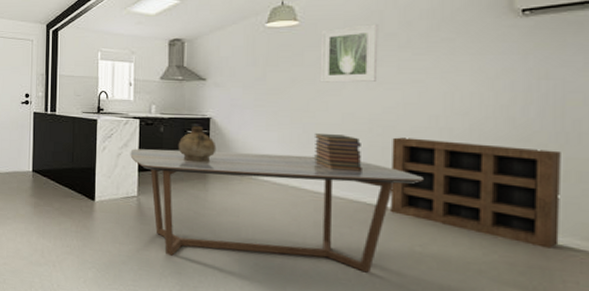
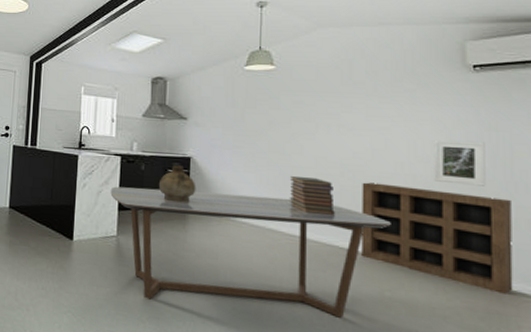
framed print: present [319,24,379,83] -> none [294,72,348,128]
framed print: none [473,90,533,138] -> present [434,140,486,187]

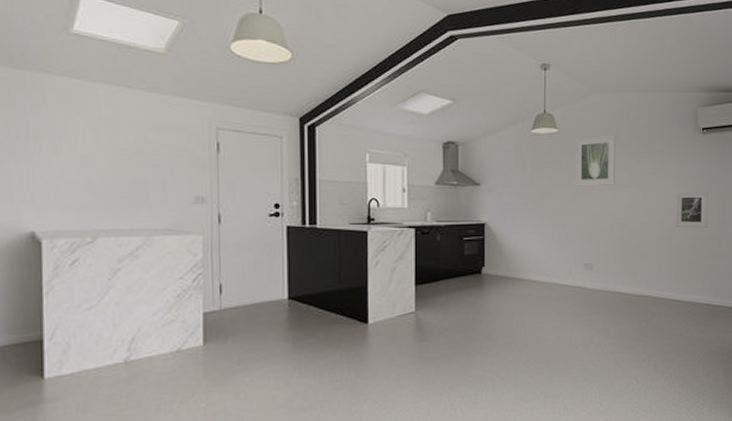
dining table: present [110,186,391,318] -> none [406,254,646,369]
ceramic jug: present [158,165,196,203] -> none [455,232,491,270]
book stack: present [289,175,335,215] -> none [571,232,606,265]
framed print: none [294,72,348,128] -> present [575,135,616,186]
shelving unit: present [362,182,513,294] -> none [626,232,722,309]

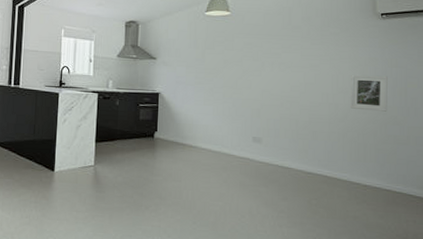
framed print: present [575,135,616,186] -> none [245,18,288,65]

